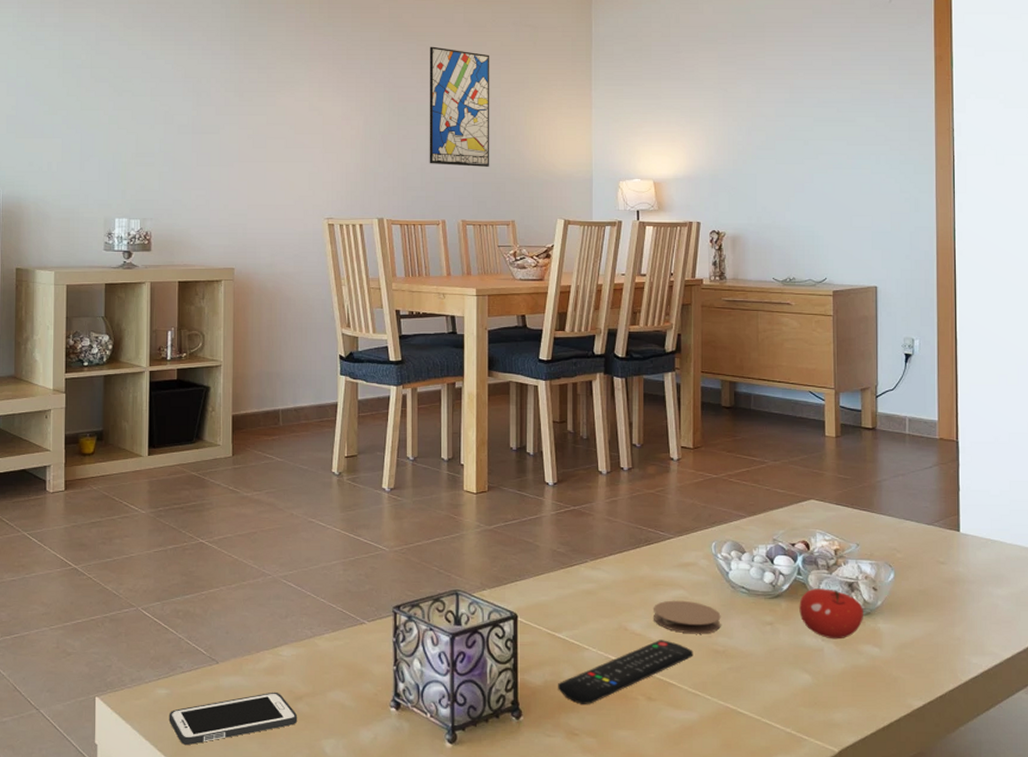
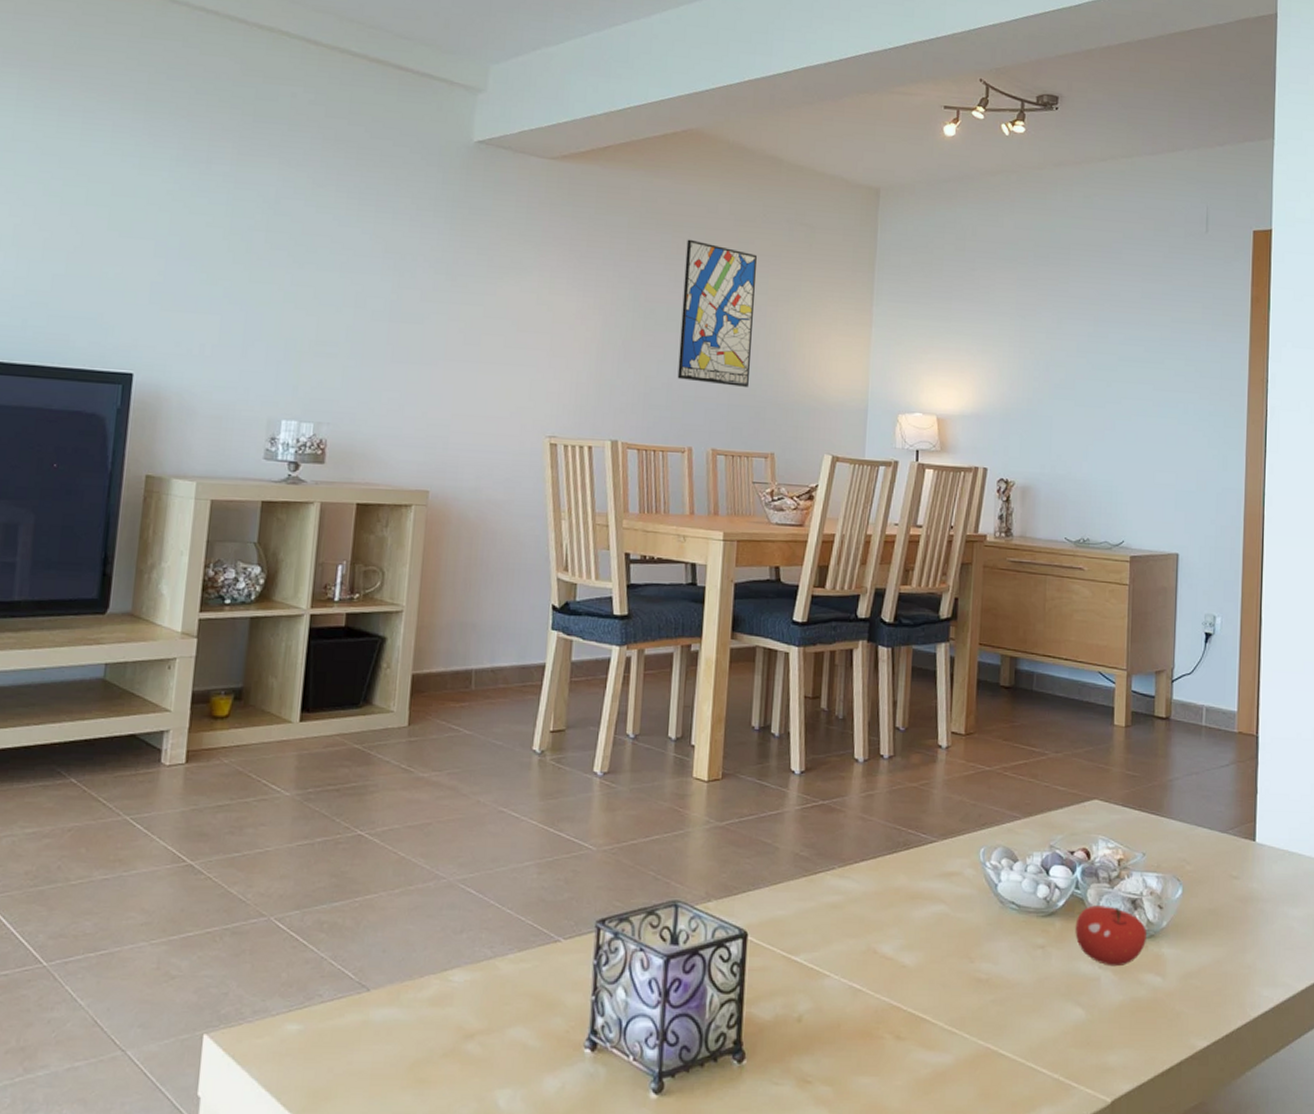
cell phone: present [169,692,298,745] -> none [298,1028,467,1097]
remote control: present [558,640,694,704] -> none [790,965,952,1044]
coaster: present [653,600,721,634] -> none [907,917,986,959]

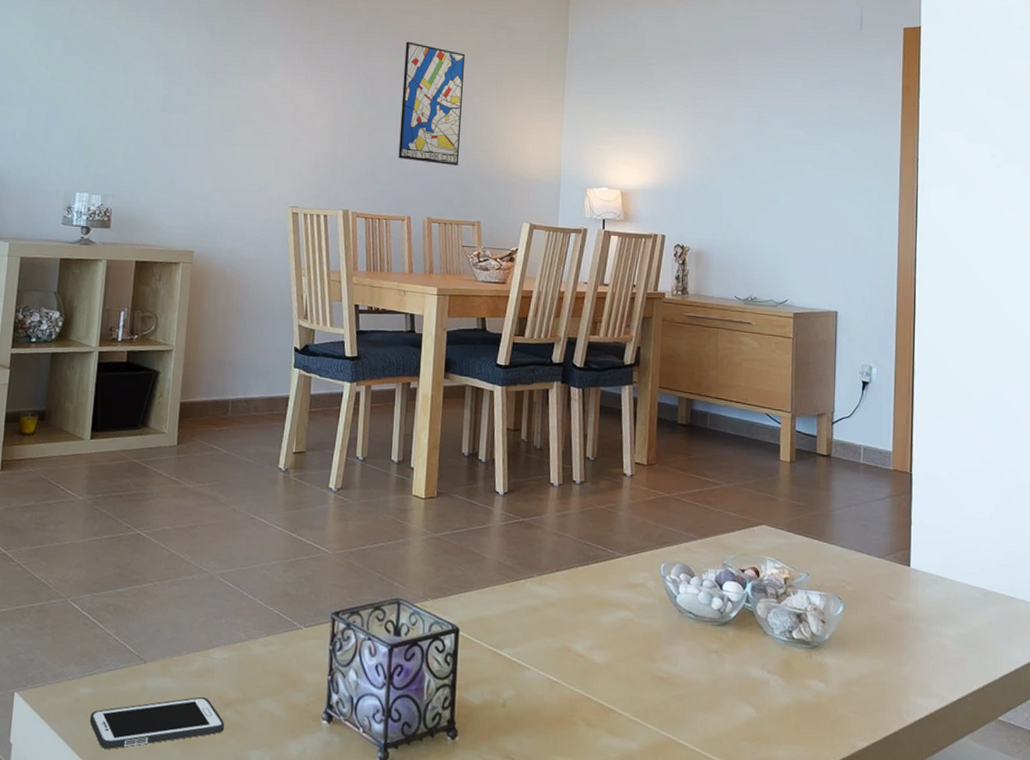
cell phone: none [298,1028,467,1097] -> present [89,696,225,749]
fruit: present [1075,905,1146,967] -> none [746,617,811,673]

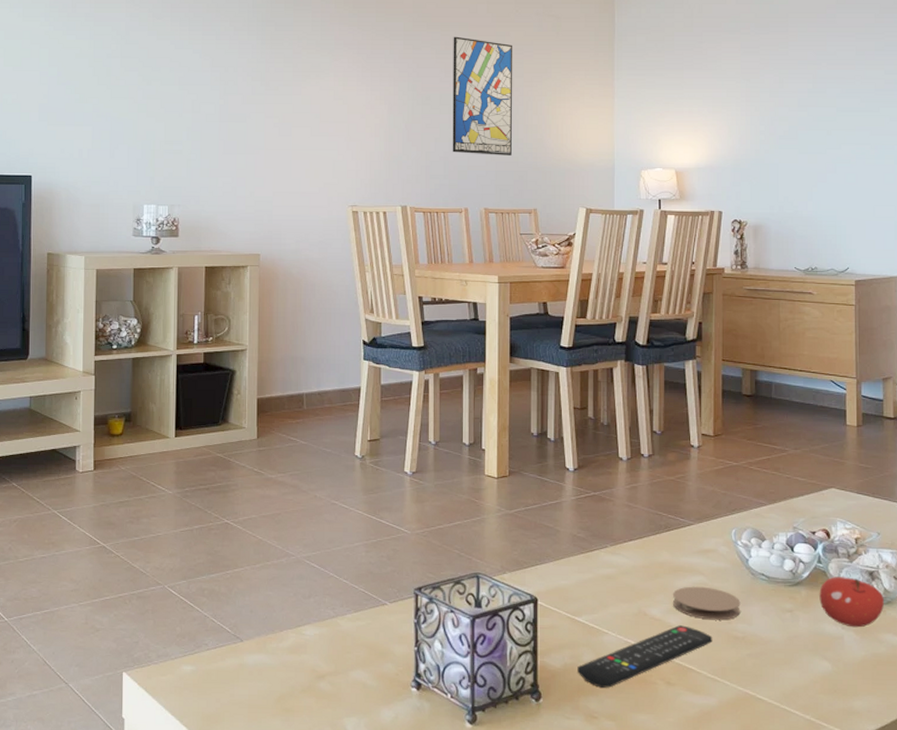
cell phone: present [89,696,225,749] -> none [194,670,320,721]
remote control: none [496,663,637,727] -> present [577,625,713,688]
coaster: none [597,621,667,659] -> present [672,586,741,620]
fruit: none [746,617,811,673] -> present [819,576,884,628]

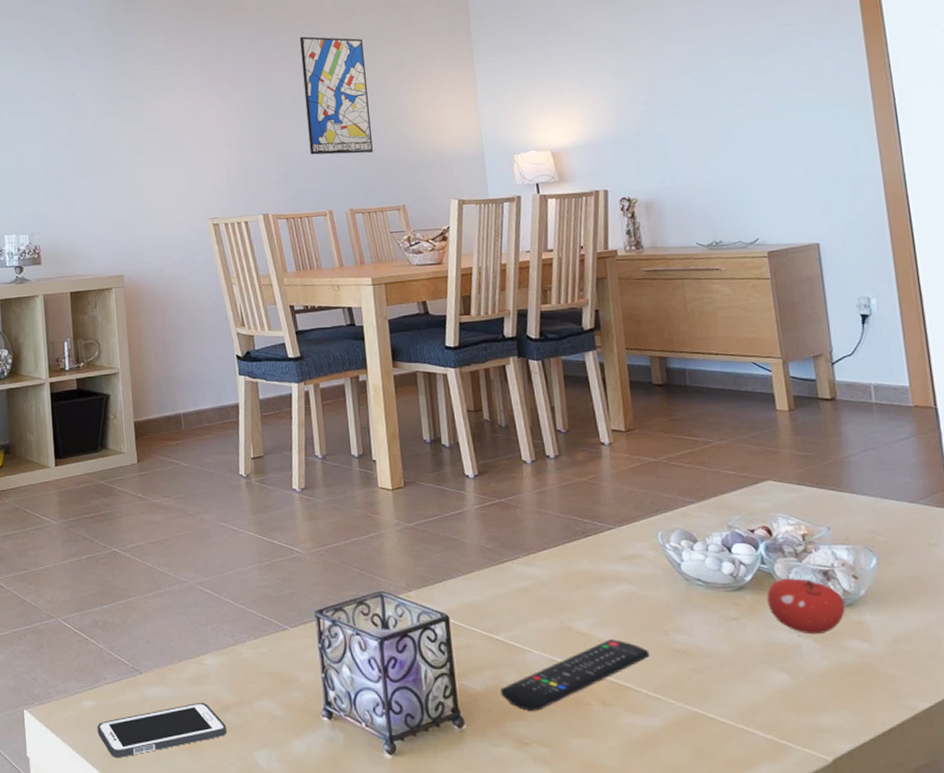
cell phone: none [194,670,320,721] -> present [97,702,227,757]
coaster: present [672,586,741,620] -> none [599,596,678,632]

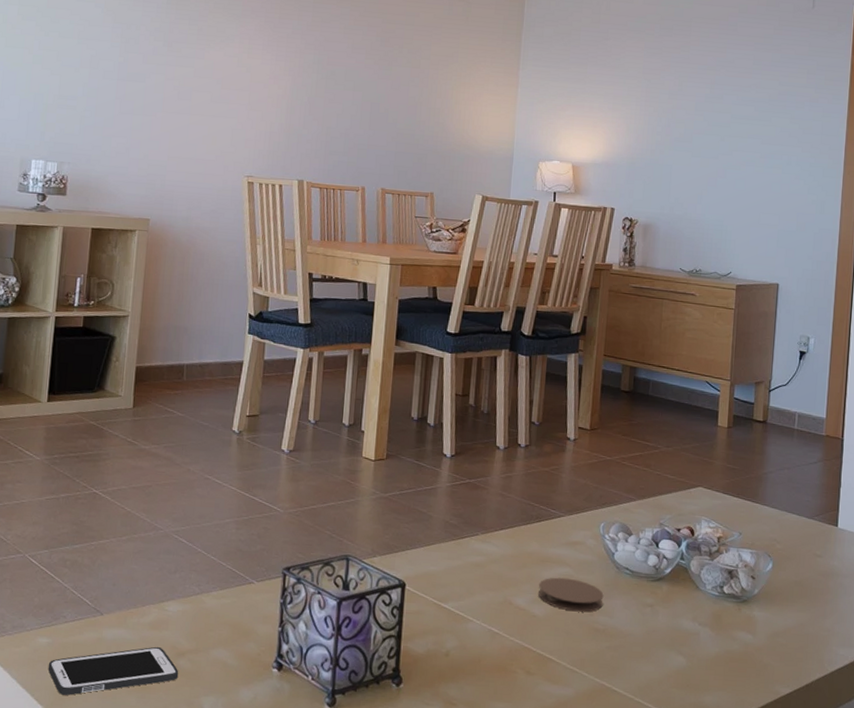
wall art: present [299,36,373,155] -> none [353,12,421,137]
remote control: present [500,639,650,711] -> none [440,615,575,675]
coaster: none [599,596,678,632] -> present [537,577,604,612]
fruit: present [766,578,845,635] -> none [679,573,741,625]

